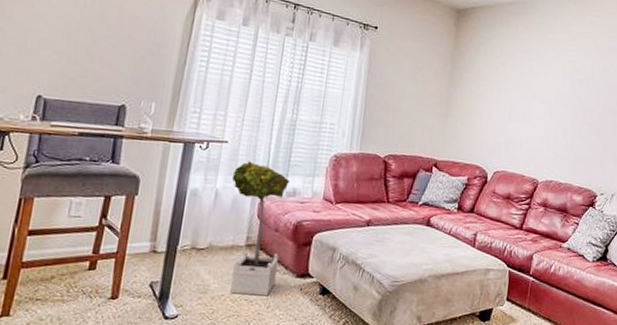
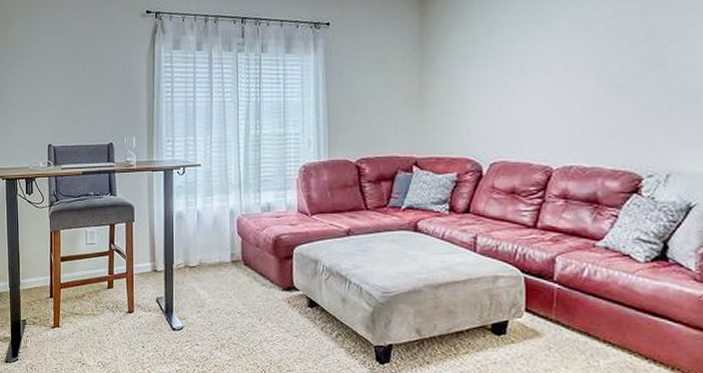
potted tree: present [230,161,290,297] -> none [209,181,265,310]

